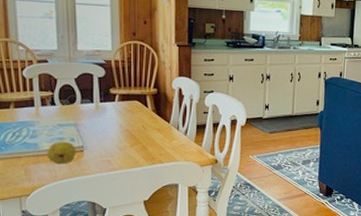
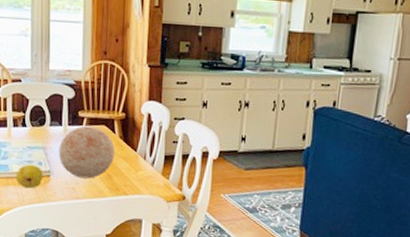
decorative ball: none [91,102,148,151] -> present [58,126,115,179]

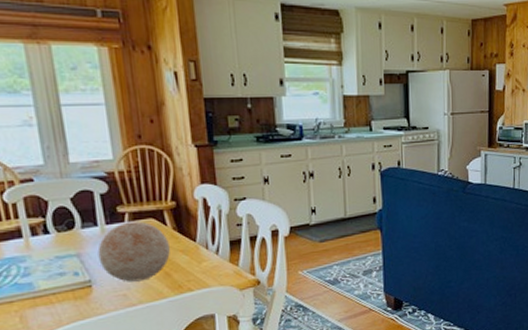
fruit: present [16,164,44,189] -> none [45,276,83,306]

